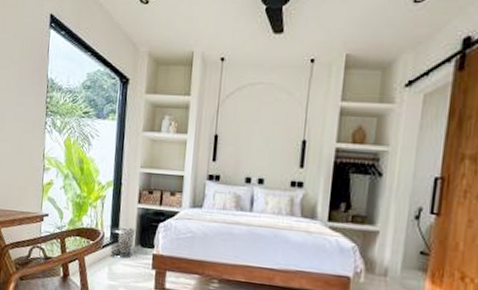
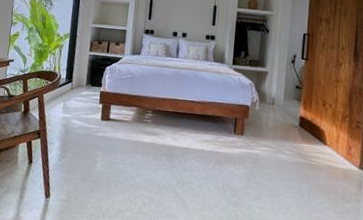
waste bin: present [109,226,136,259] -> none [65,69,87,96]

